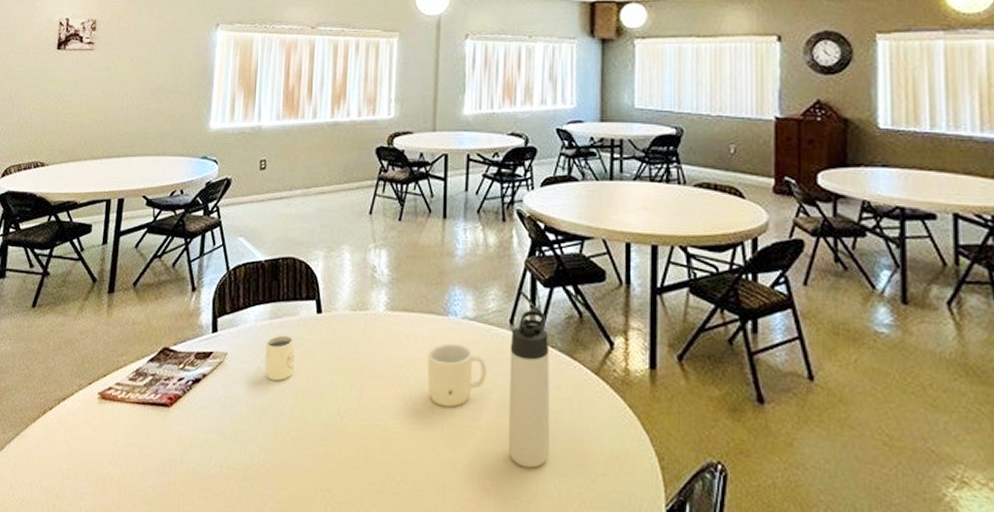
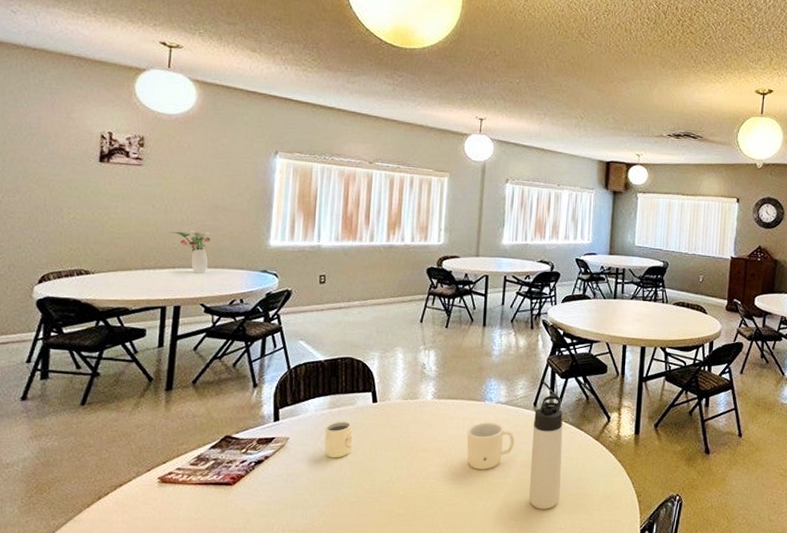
flower arrangement: none [116,115,154,164] -> present [169,230,211,275]

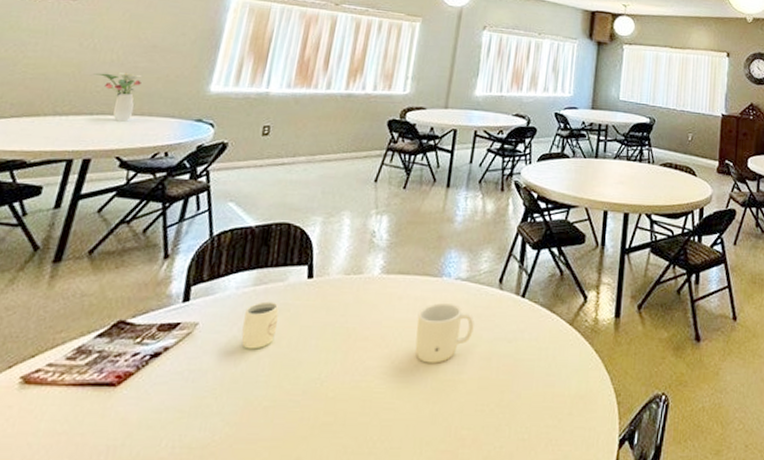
thermos bottle: present [529,395,563,509] -> none [487,270,533,414]

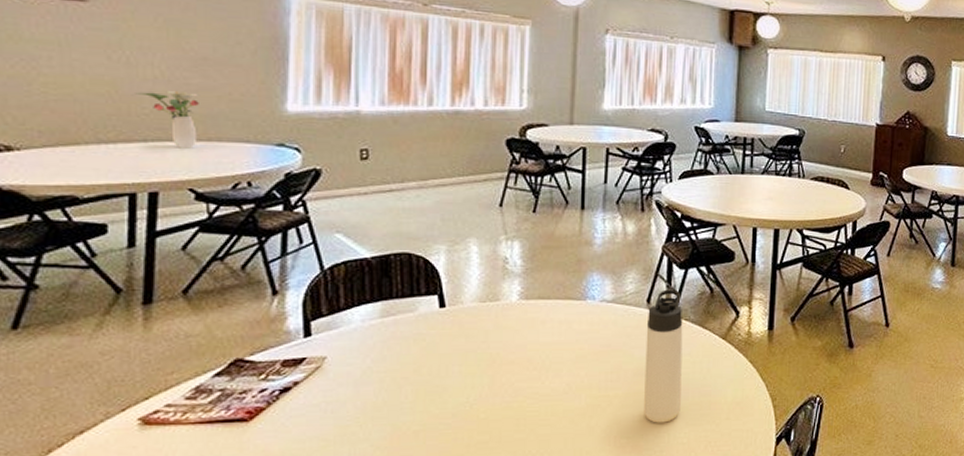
mug: present [241,301,279,349] -> none [377,332,413,379]
mug: present [415,302,474,364] -> none [564,324,624,382]
thermos bottle: none [487,270,533,414] -> present [644,289,683,423]

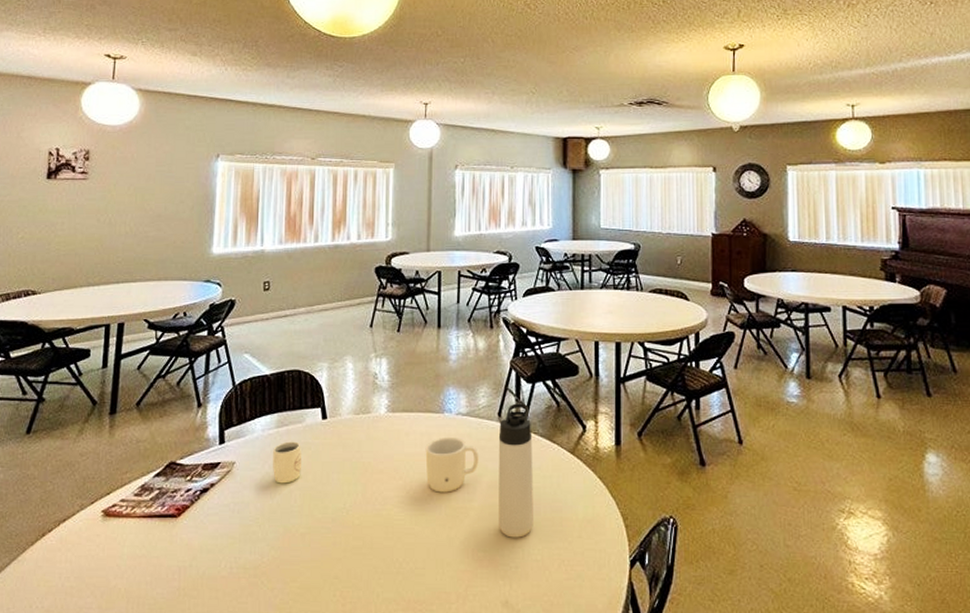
flower arrangement: present [135,90,199,150] -> none [113,242,154,289]
mug: none [377,332,413,379] -> present [273,441,301,484]
mug: none [564,324,624,382] -> present [425,436,479,493]

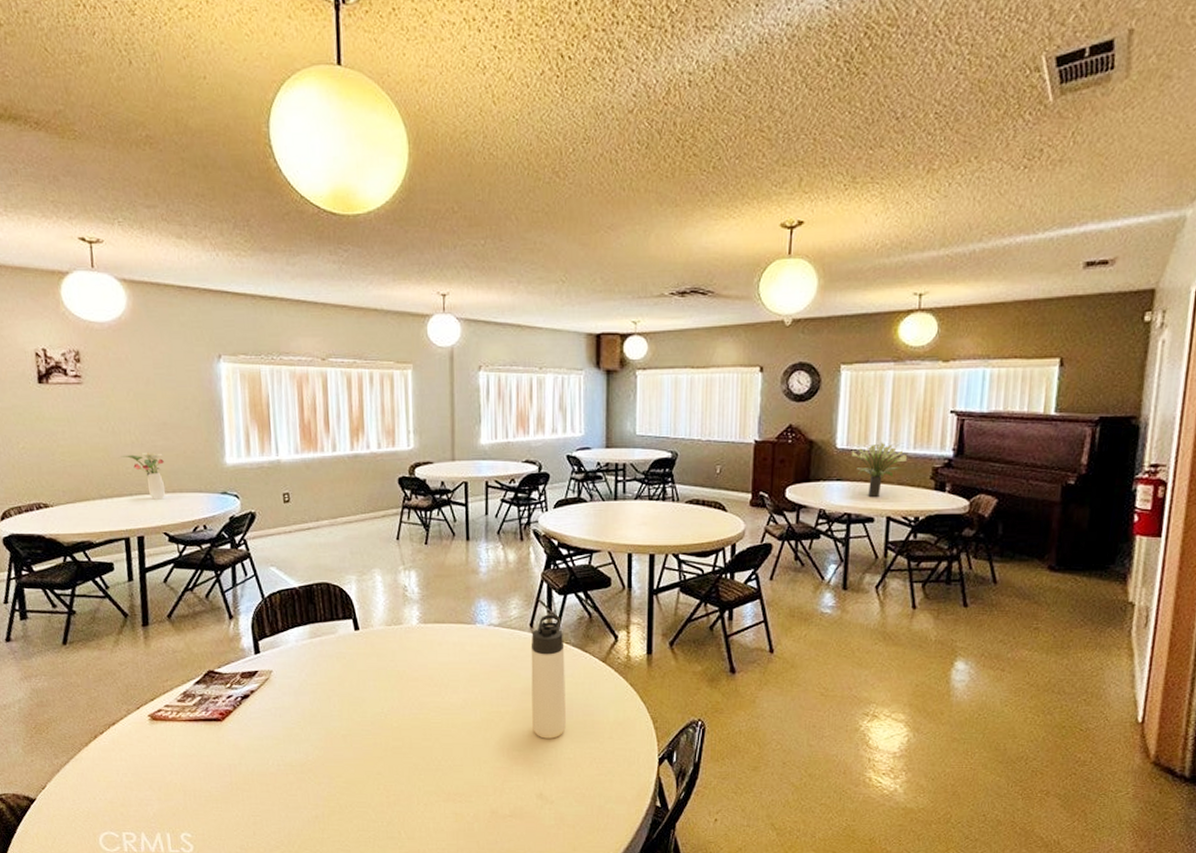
flower arrangement: none [113,242,154,289] -> present [120,451,166,501]
mug: present [273,441,301,484] -> none [308,651,338,690]
mug: present [425,436,479,493] -> none [458,646,512,698]
flower arrangement: none [804,235,857,288] -> present [852,442,908,498]

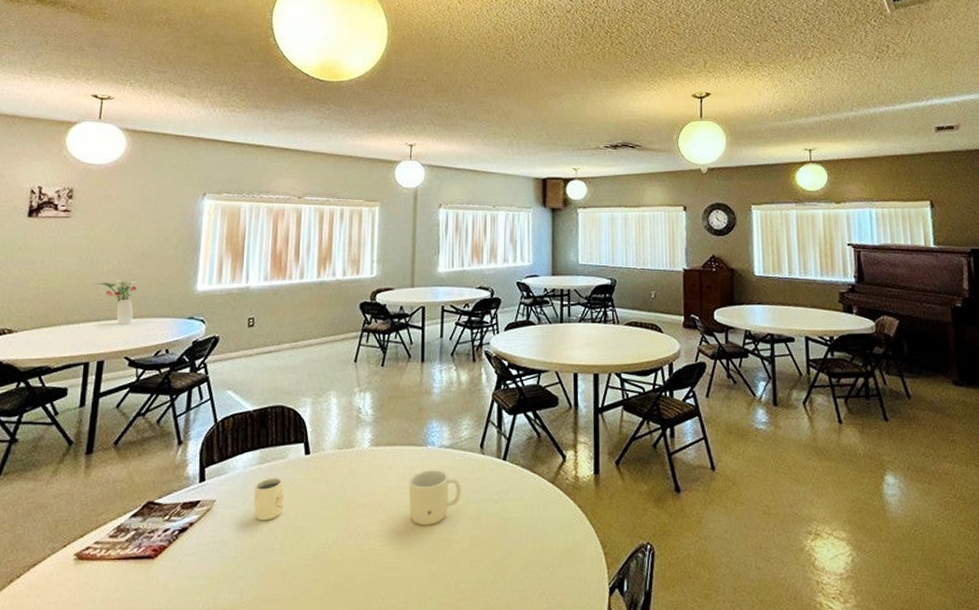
mug: none [308,651,338,690] -> present [254,477,283,521]
mug: none [458,646,512,698] -> present [408,469,461,526]
thermos bottle: present [531,614,566,739] -> none [480,434,515,569]
flower arrangement: present [852,442,908,498] -> none [769,270,817,320]

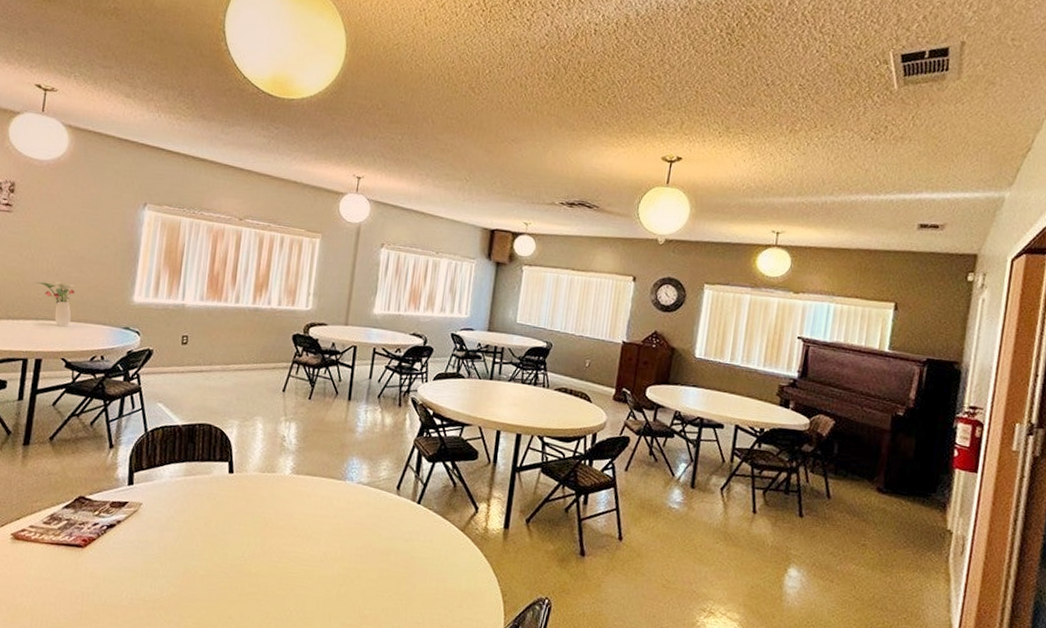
mug: present [254,477,283,521] -> none [178,490,207,529]
mug: present [408,469,461,526] -> none [323,502,375,554]

